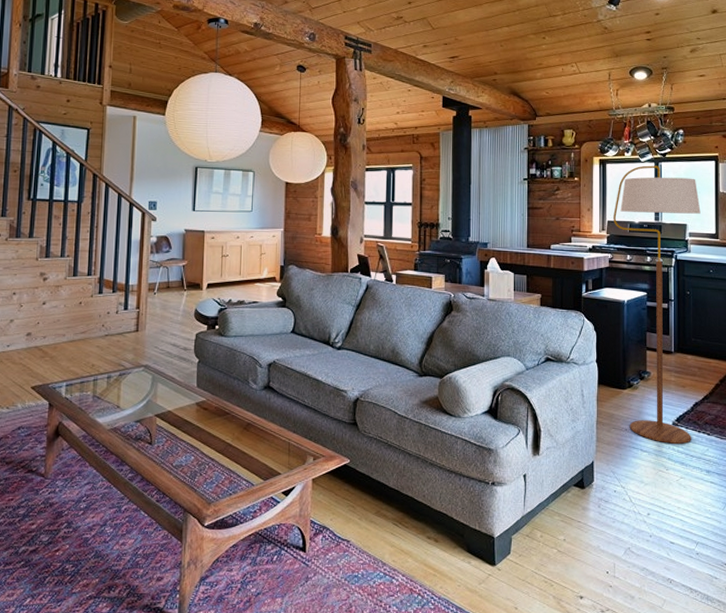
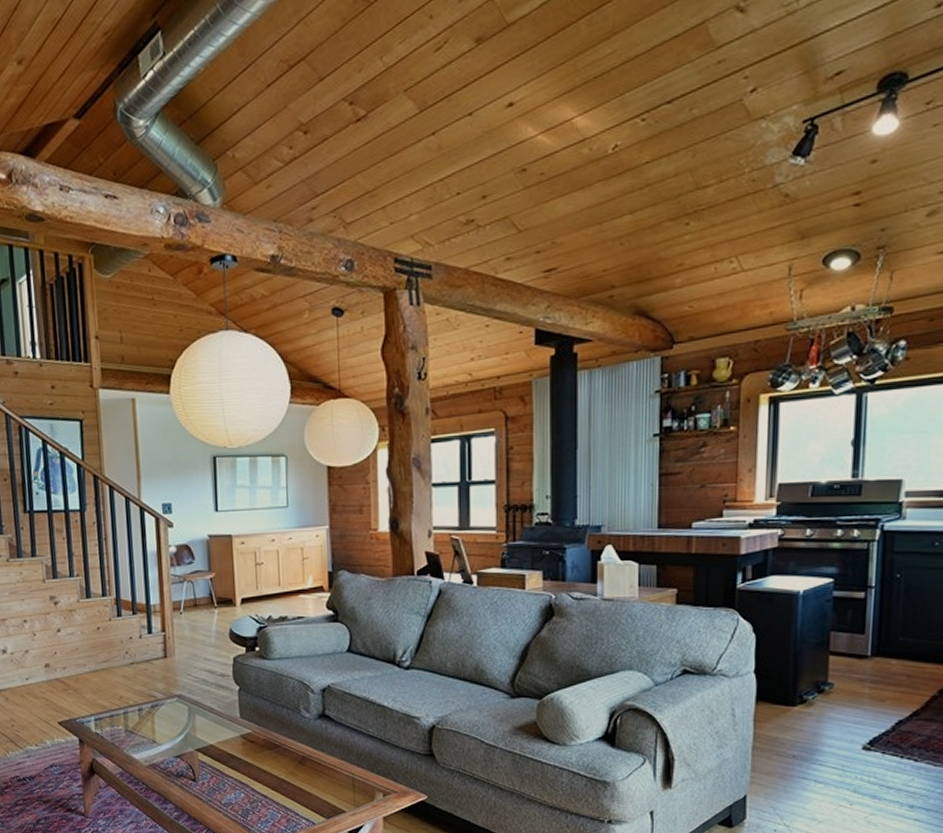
floor lamp: present [613,165,701,444] -> none [787,398,927,773]

